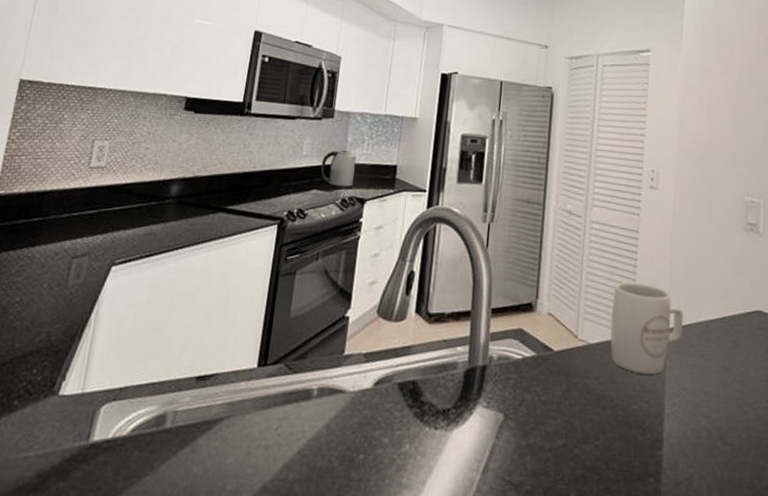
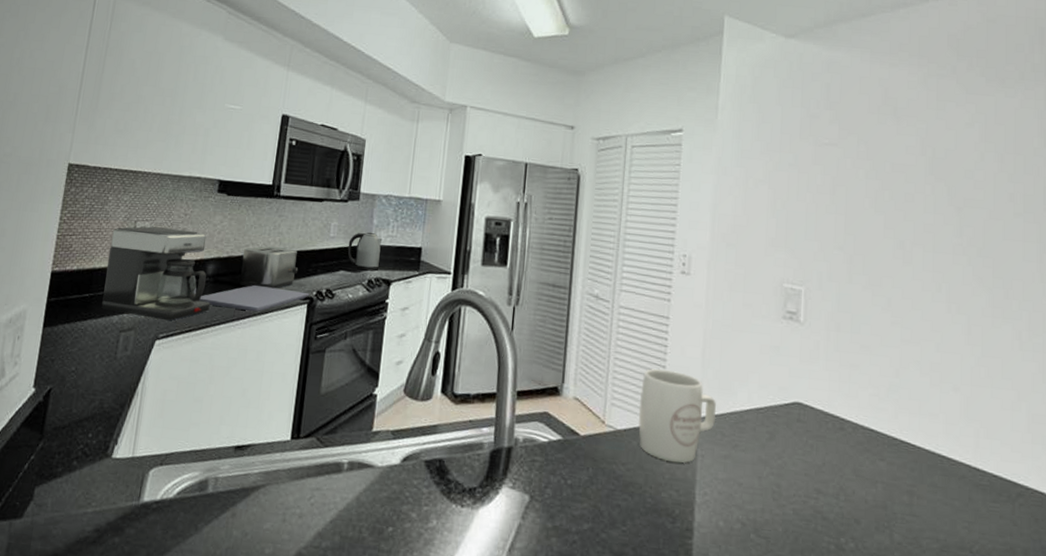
coffee maker: none [52,145,174,245] -> present [101,226,211,321]
cutting board: none [161,205,280,234] -> present [199,284,310,312]
toaster: none [205,165,269,210] -> present [239,246,299,289]

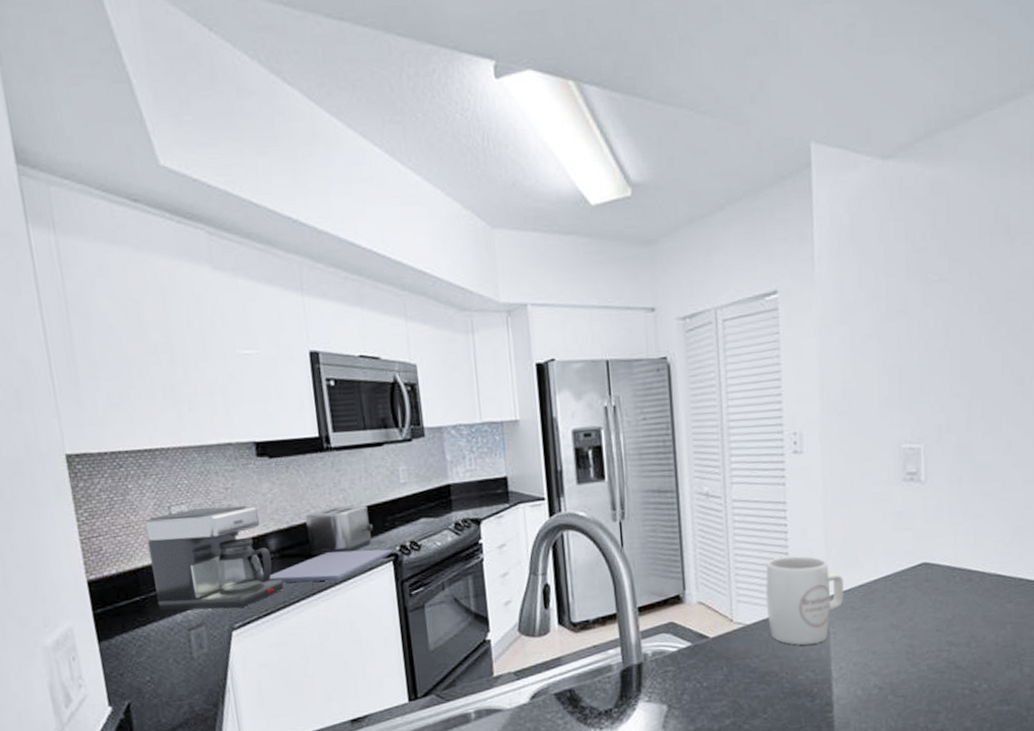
kettle: present [347,232,383,271] -> none [423,470,463,514]

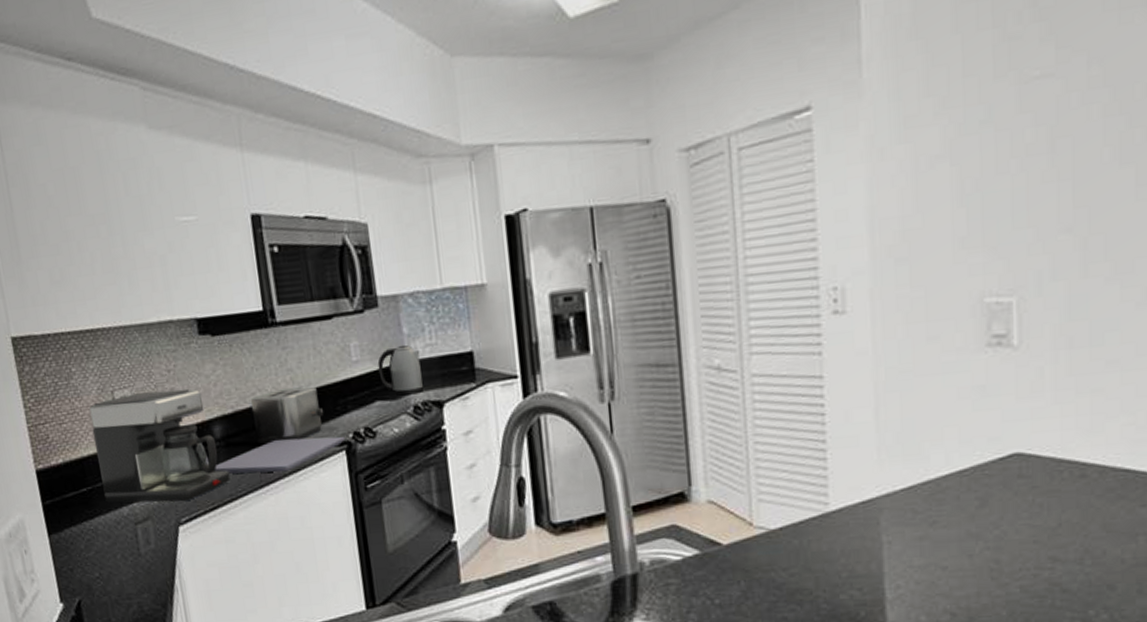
kettle: none [423,470,463,514] -> present [377,344,423,396]
mug: present [765,556,845,645] -> none [795,444,903,557]

